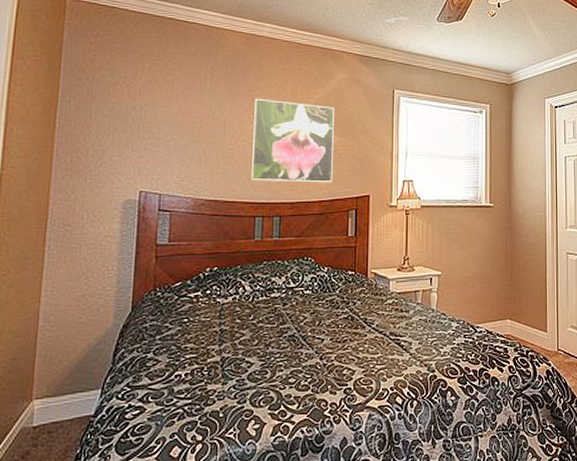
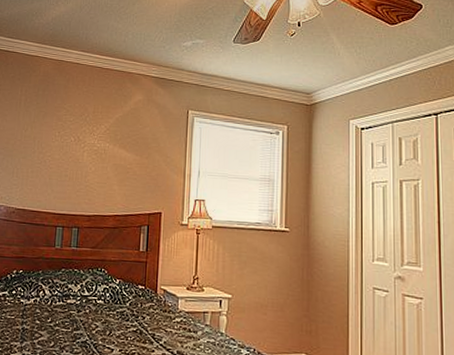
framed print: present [250,98,334,183] -> none [54,118,131,199]

